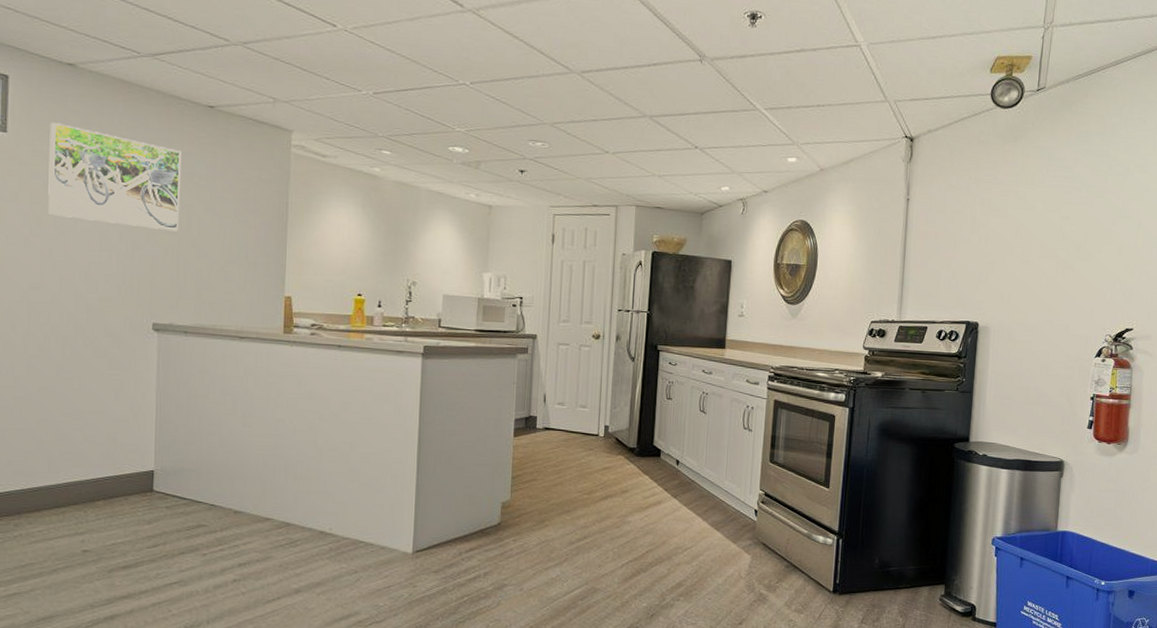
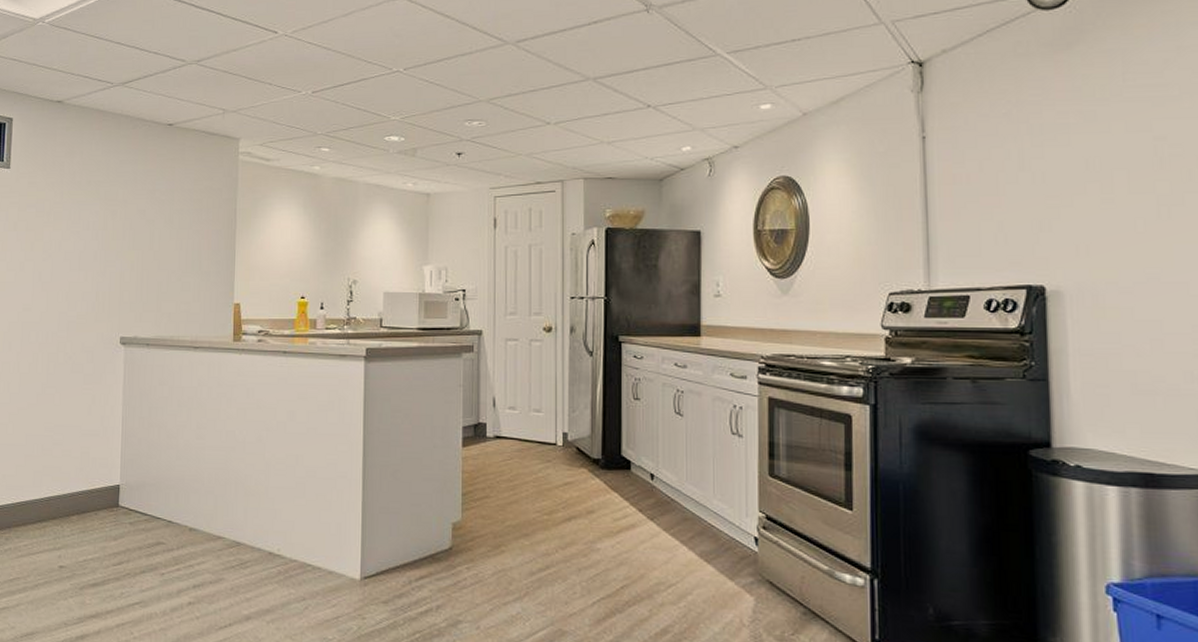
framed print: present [48,122,182,232] -> none [39,155,146,247]

